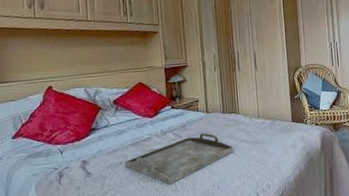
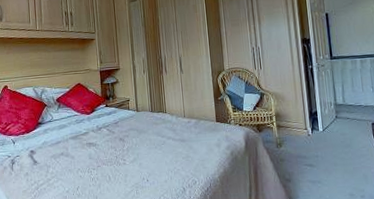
serving tray: present [125,133,234,185] -> none [66,130,162,176]

